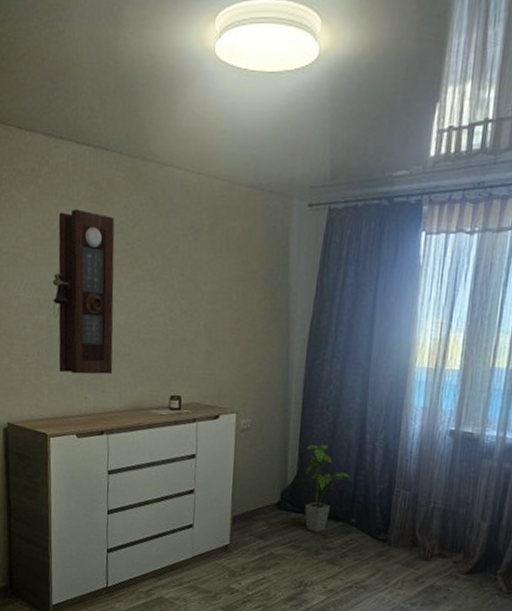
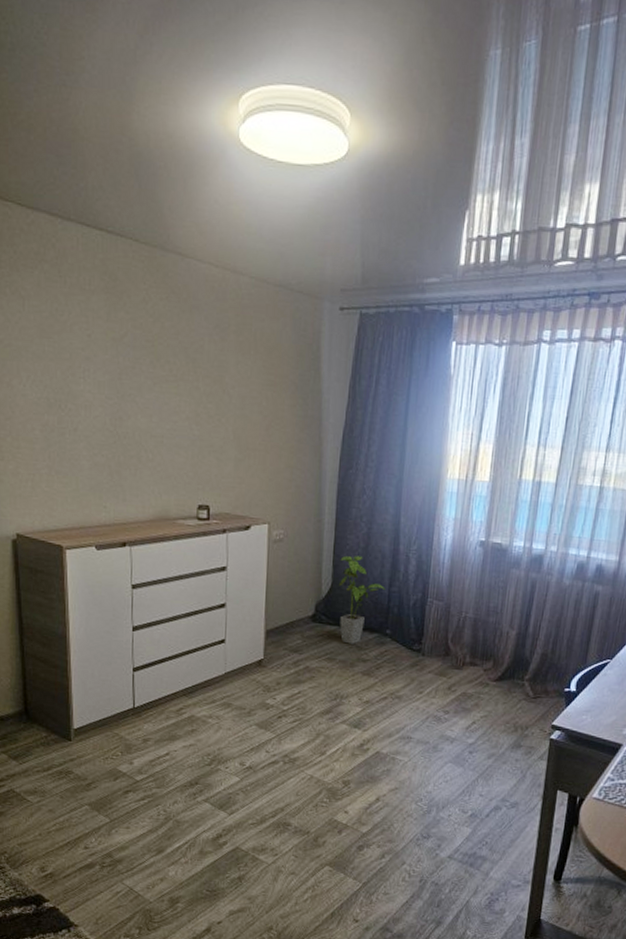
pendulum clock: present [52,209,115,375] -> none [63,300,135,482]

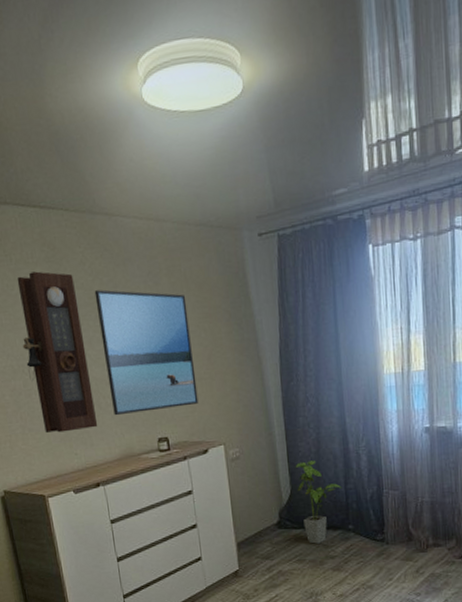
pendulum clock: none [63,300,135,482] -> present [17,271,98,433]
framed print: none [153,334,252,476] -> present [94,290,199,416]

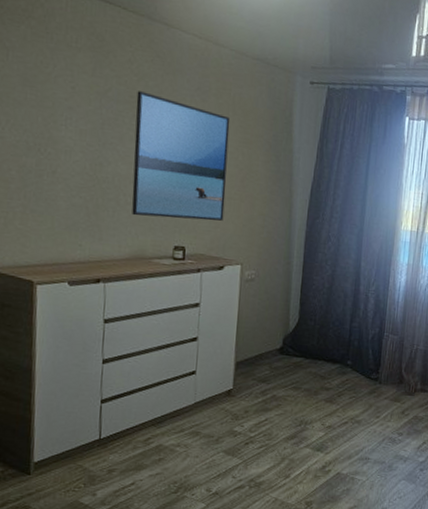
pendulum clock: present [17,271,98,433] -> none [44,55,118,223]
house plant: present [295,460,342,544] -> none [304,294,347,374]

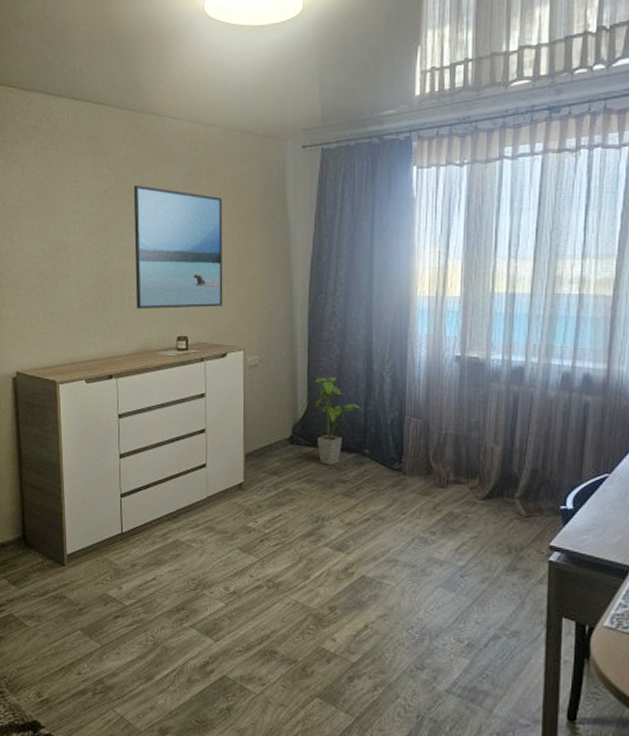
house plant: none [304,294,347,374] -> present [314,377,362,465]

